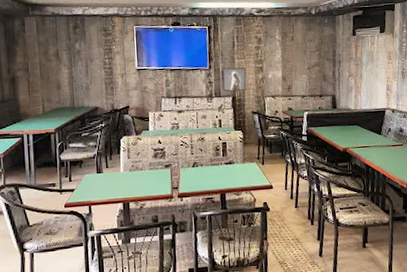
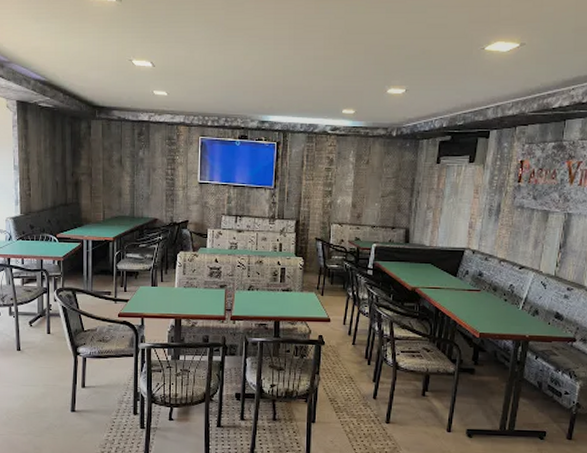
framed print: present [222,67,247,92] -> none [286,189,313,215]

